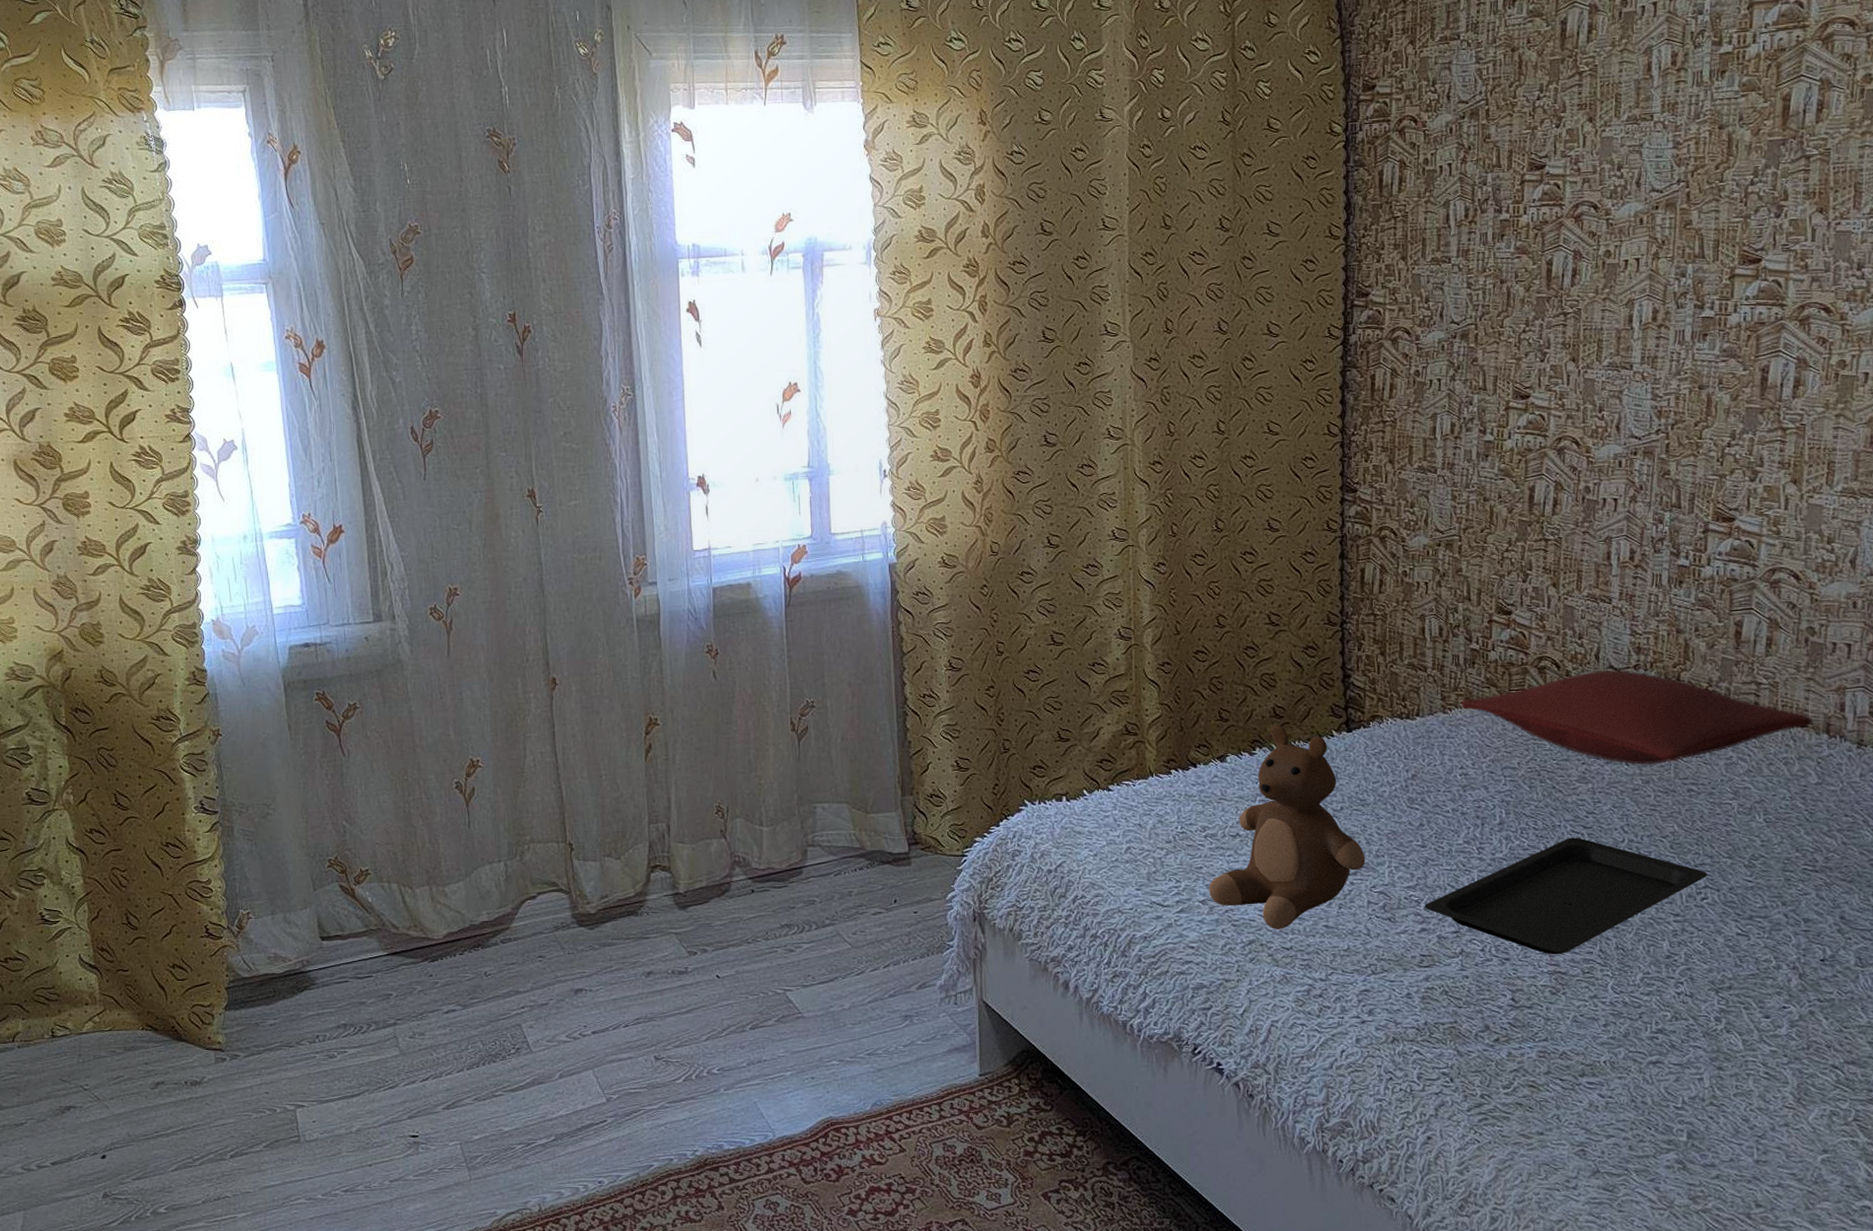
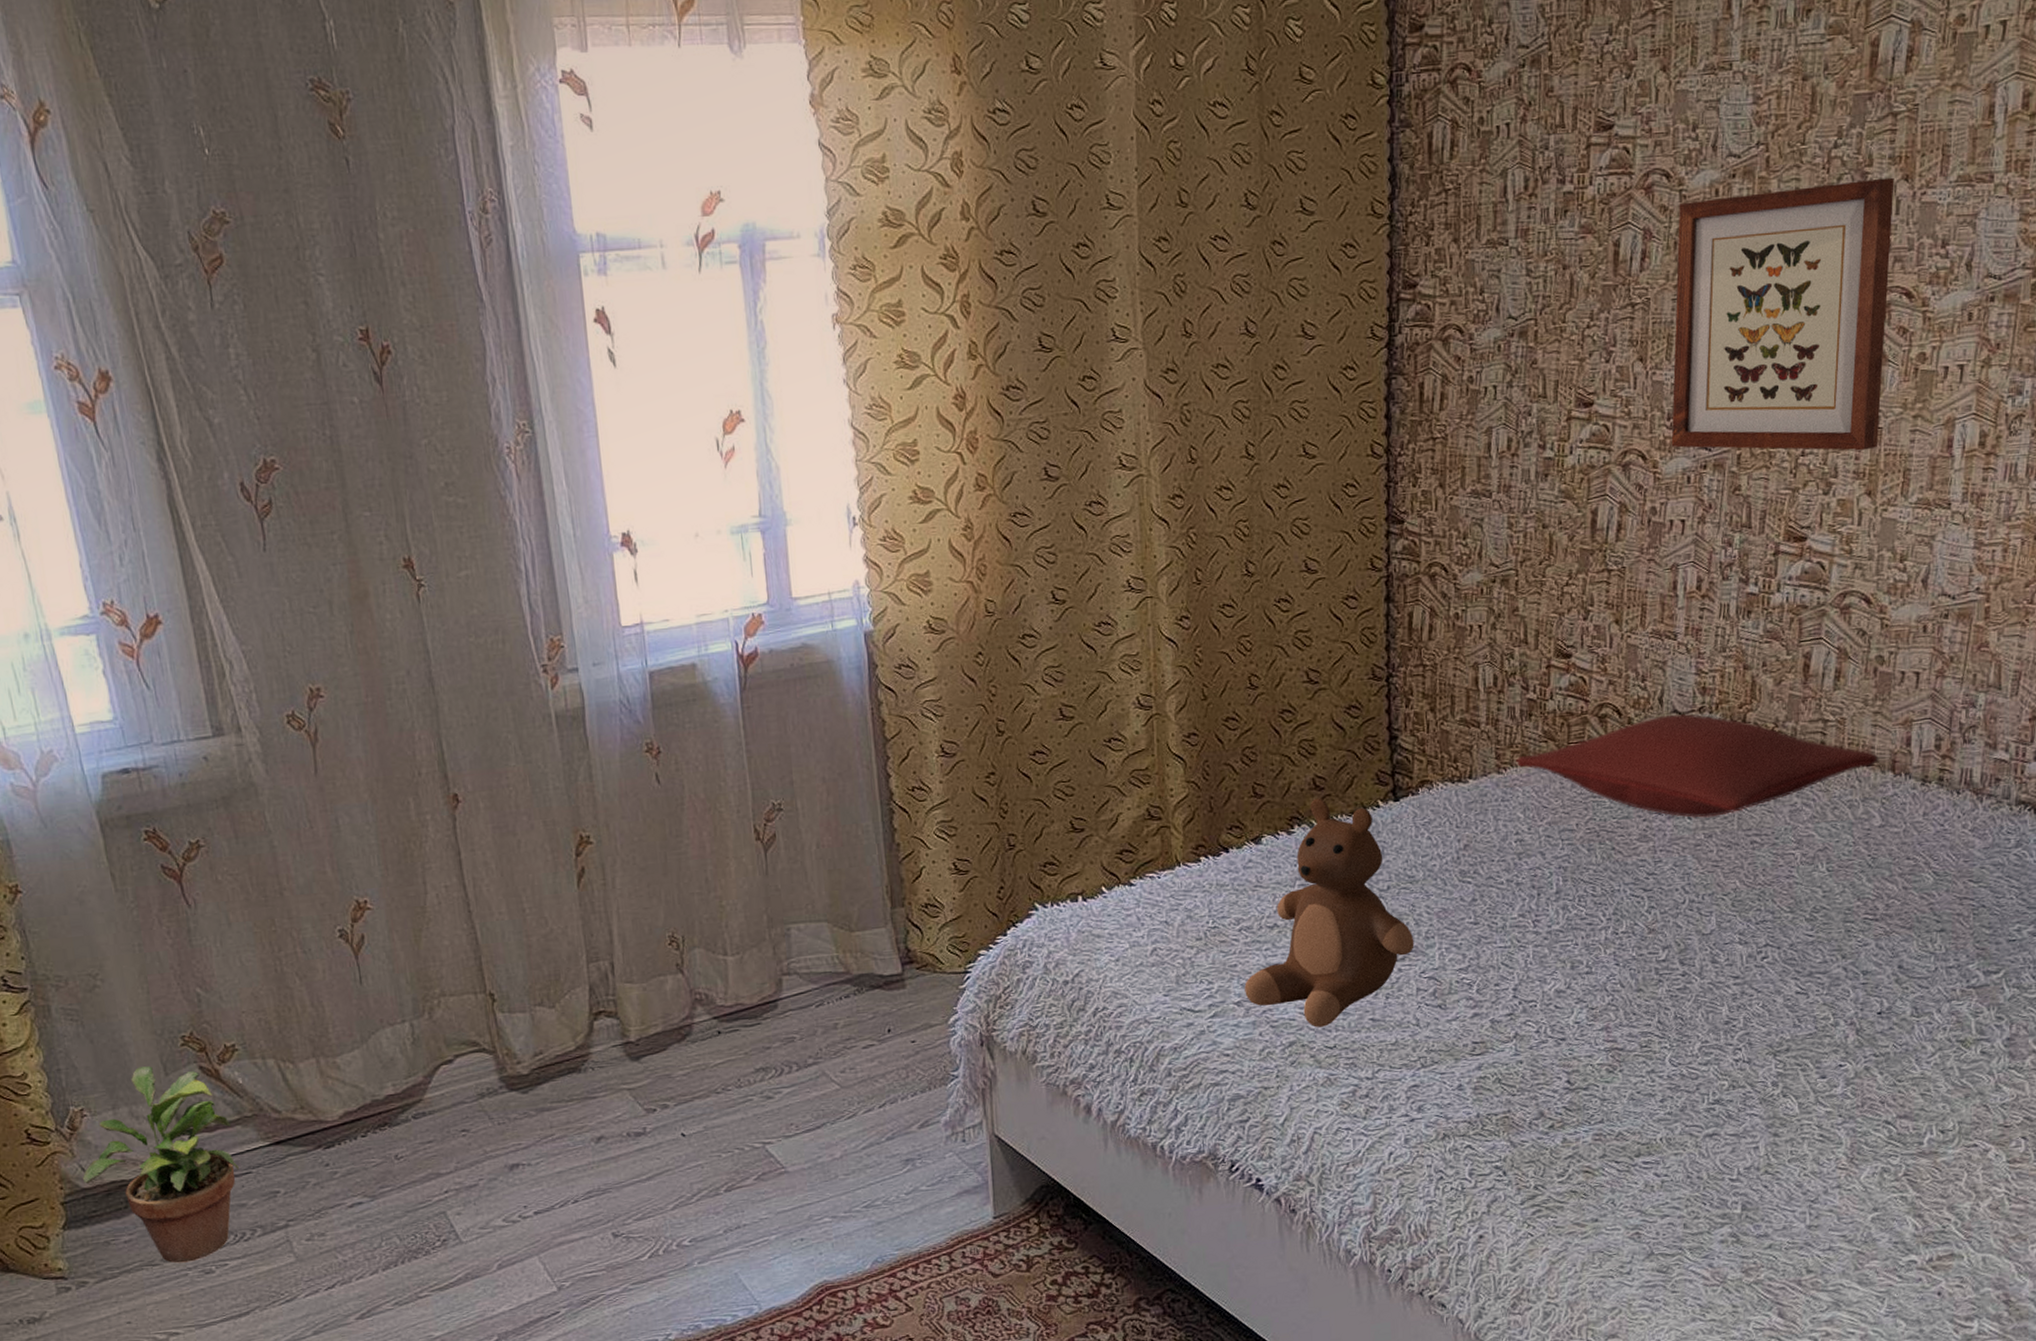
potted plant: none [244,882,362,1047] -> present [83,1066,239,1263]
serving tray: present [1424,837,1708,955] -> none [1477,901,1769,1031]
wall art: none [1603,210,1810,444] -> present [1671,177,1895,451]

